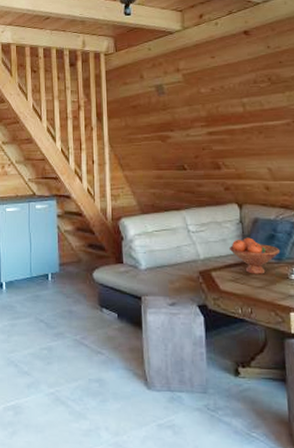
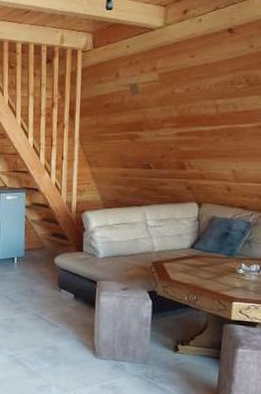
fruit bowl: present [228,237,281,274] -> none [183,234,232,268]

